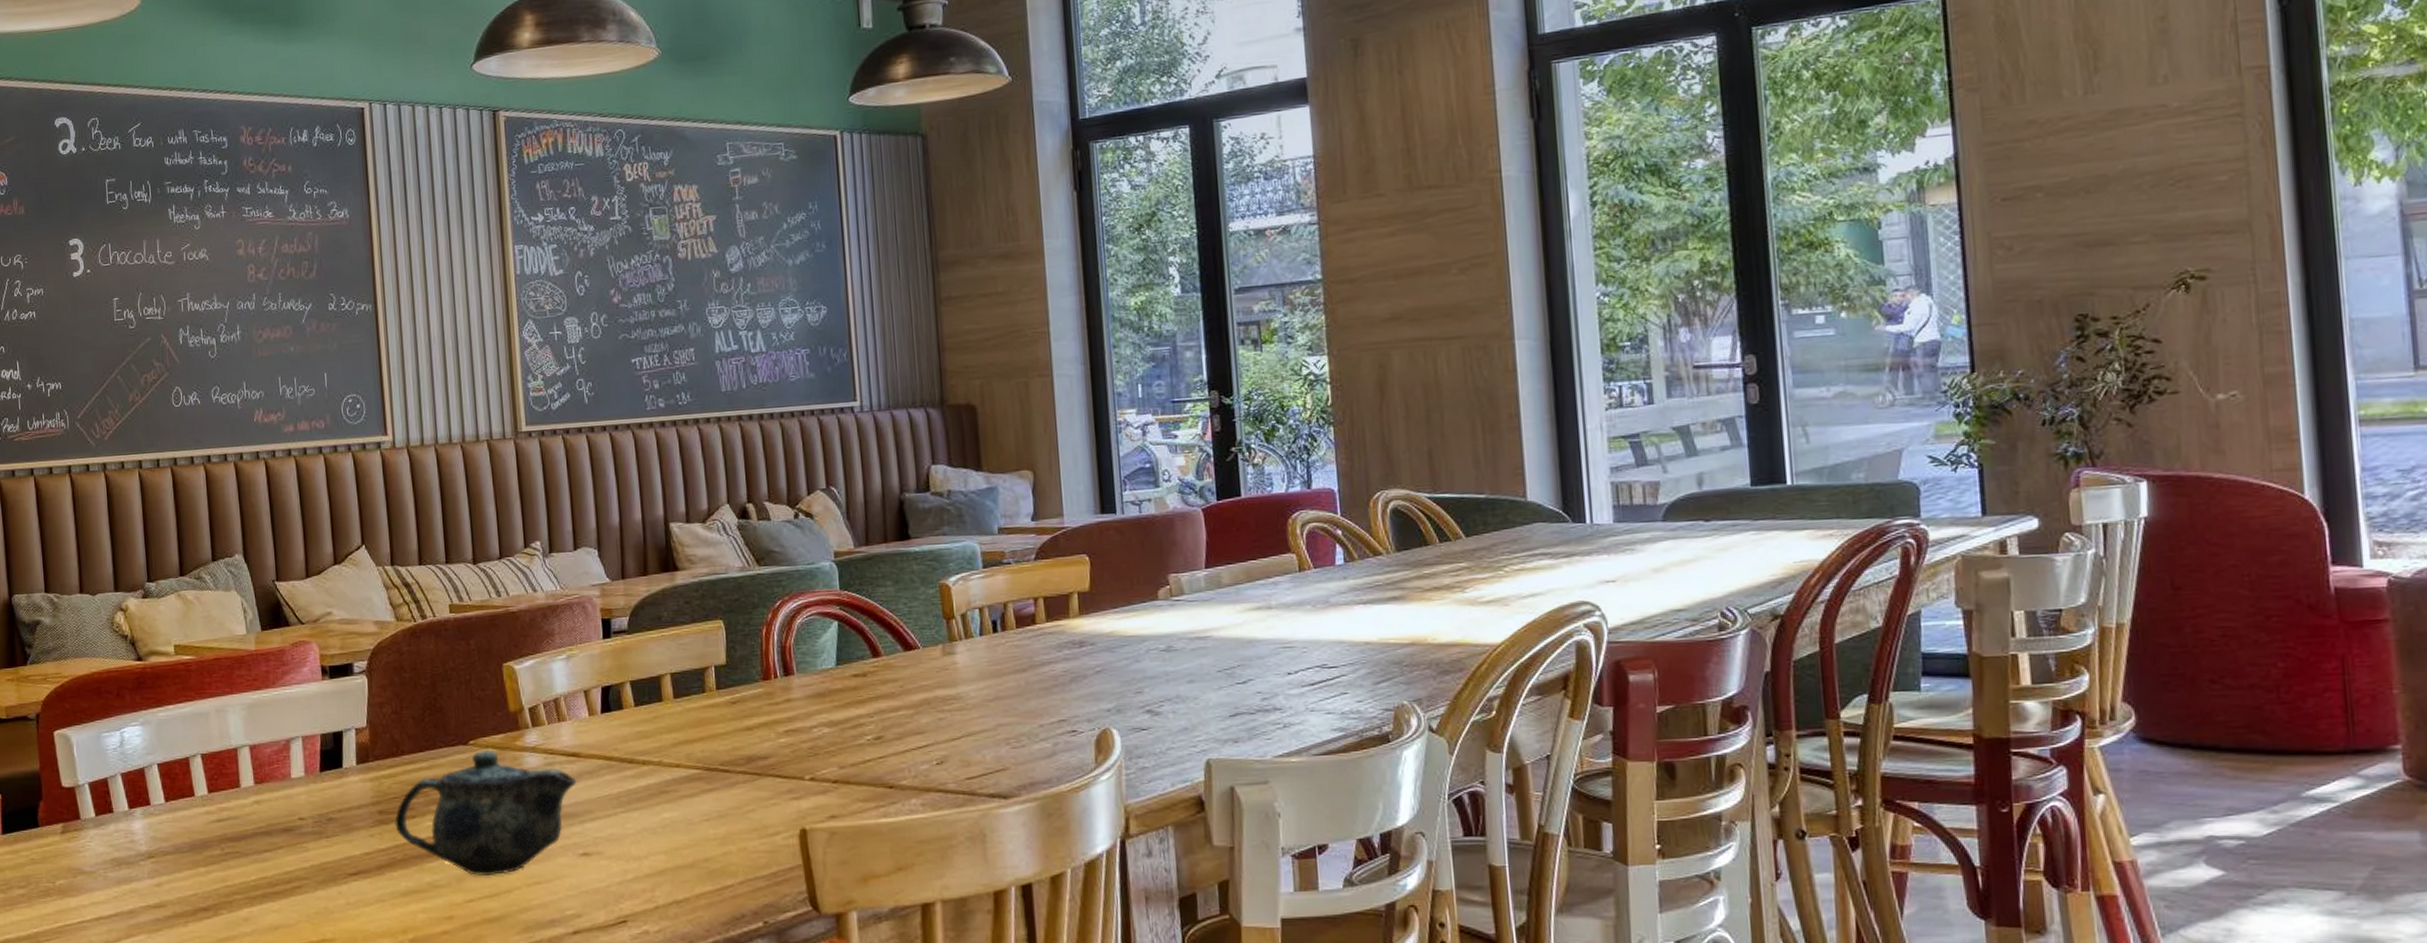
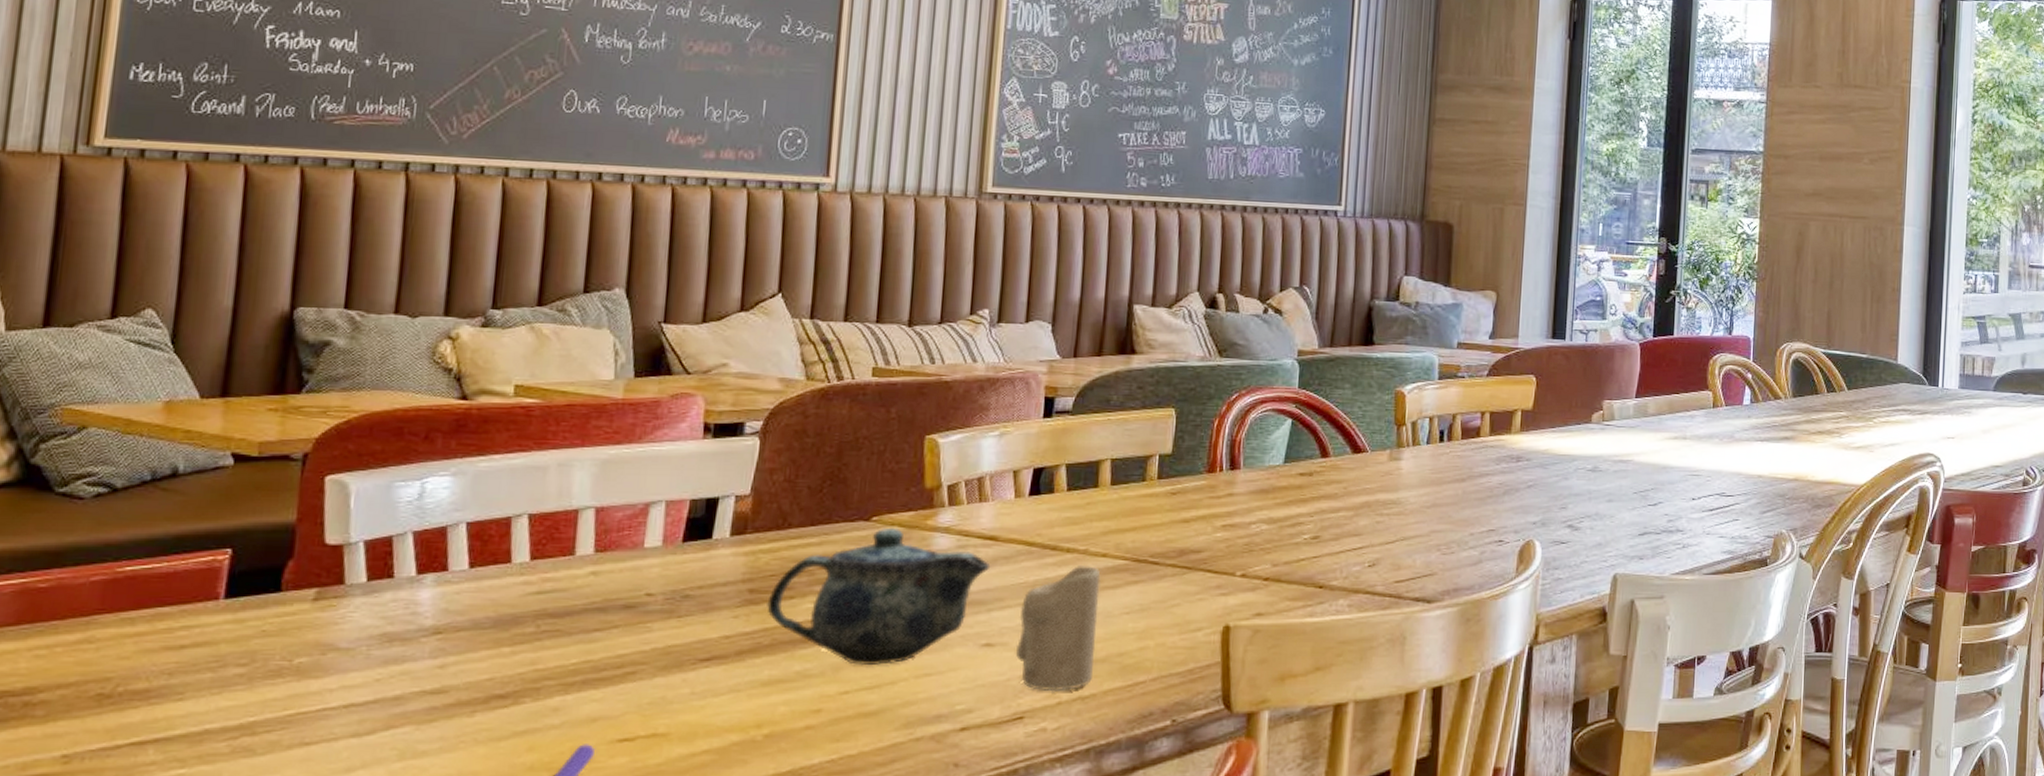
candle: none [609,776,684,897] -> present [1015,566,1101,692]

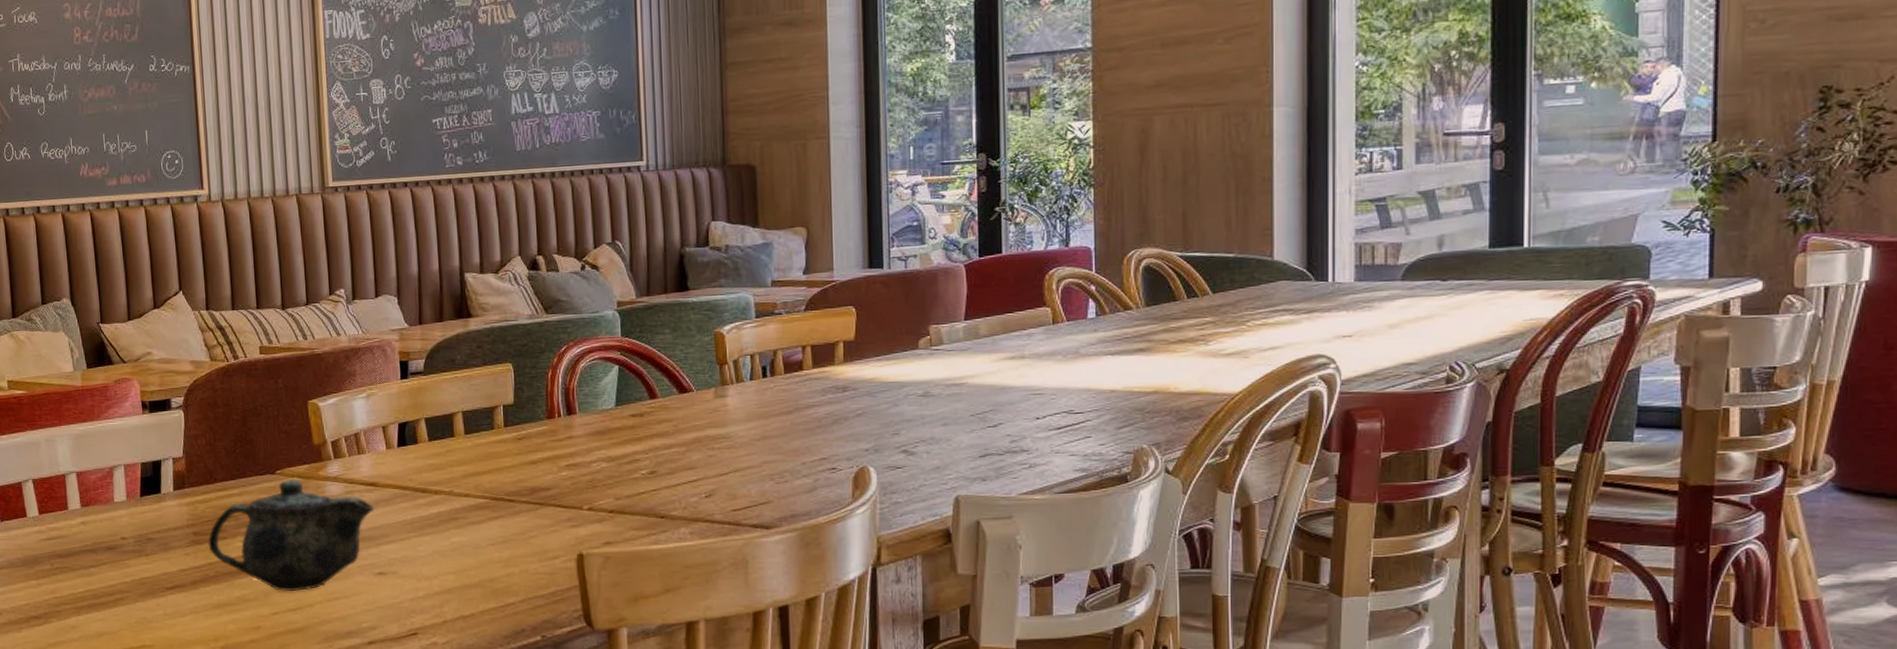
candle: present [1015,566,1101,692] -> none [403,505,470,612]

